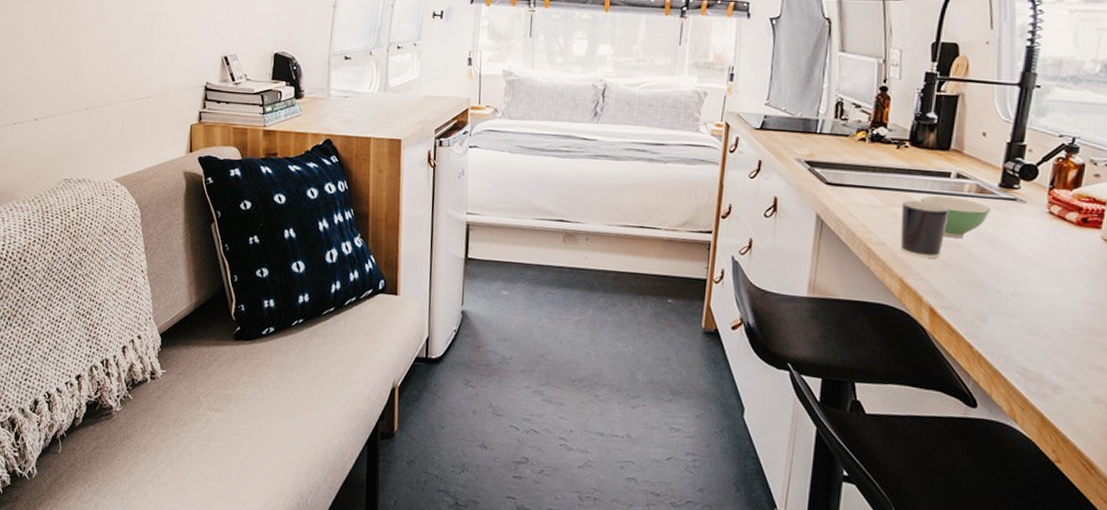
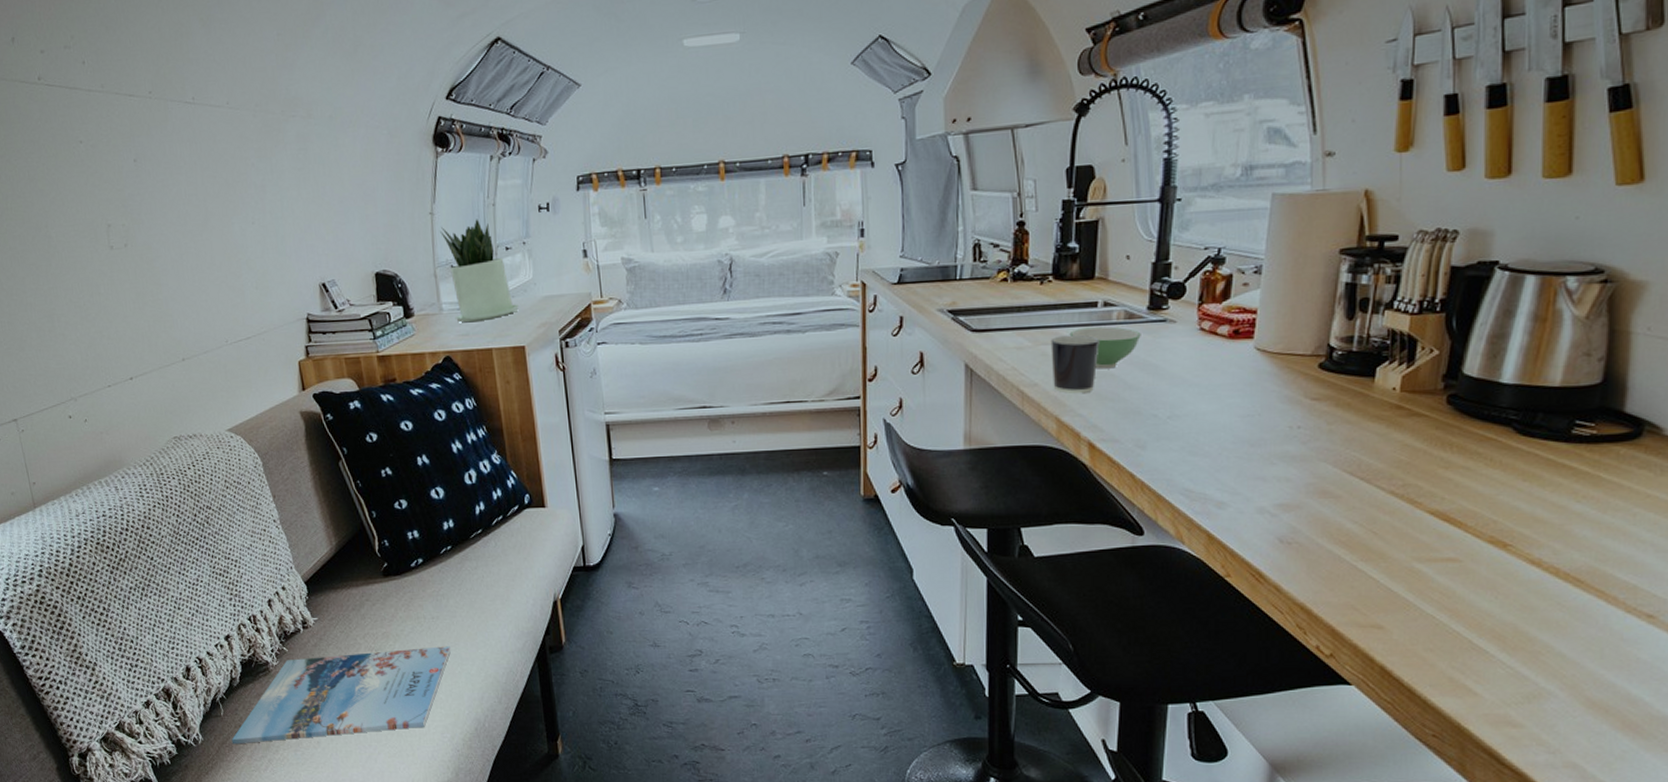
magazine: none [64,407,287,494] -> present [231,646,451,744]
planter: none [340,17,402,111] -> present [440,219,520,323]

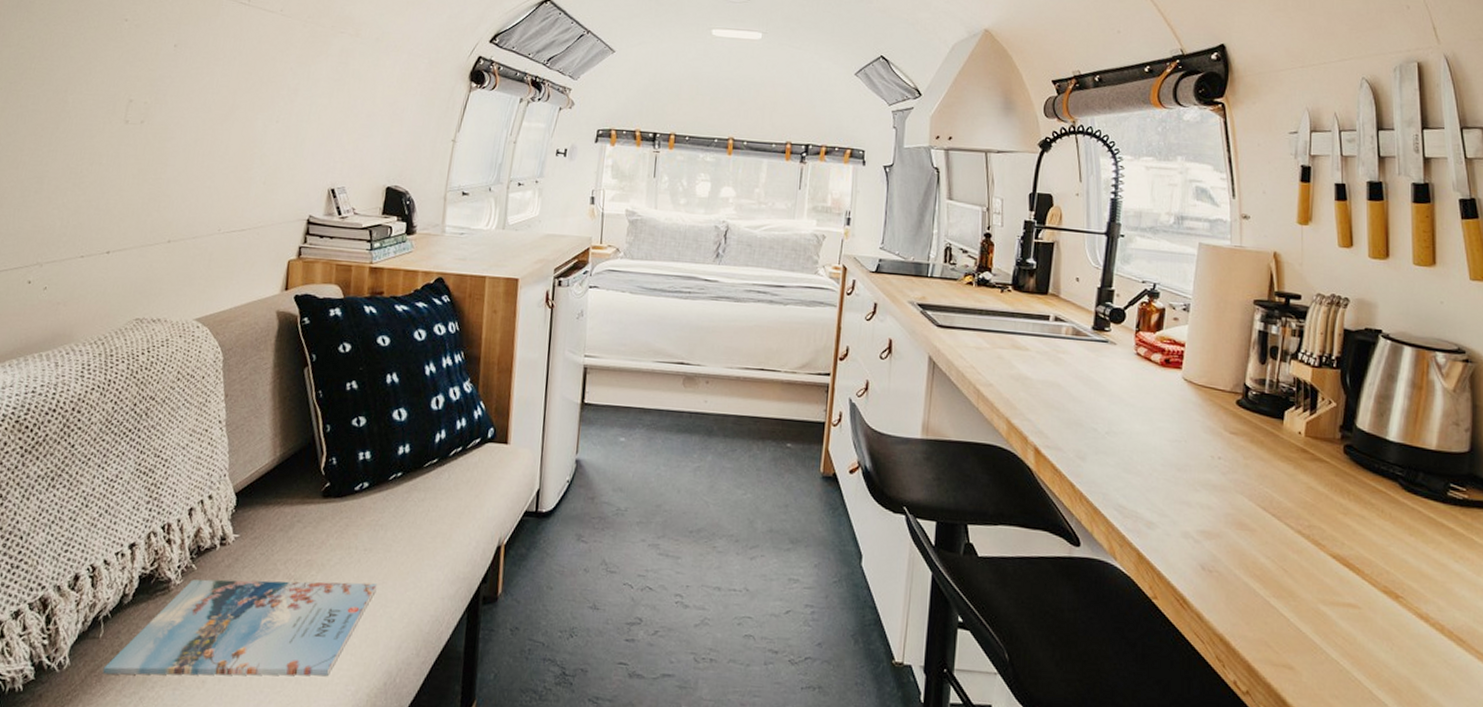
planter: present [440,219,520,323] -> none [455,153,521,249]
mug: present [1050,334,1100,394] -> none [1006,342,1049,400]
bowl: present [1069,326,1141,369] -> none [1023,338,1086,380]

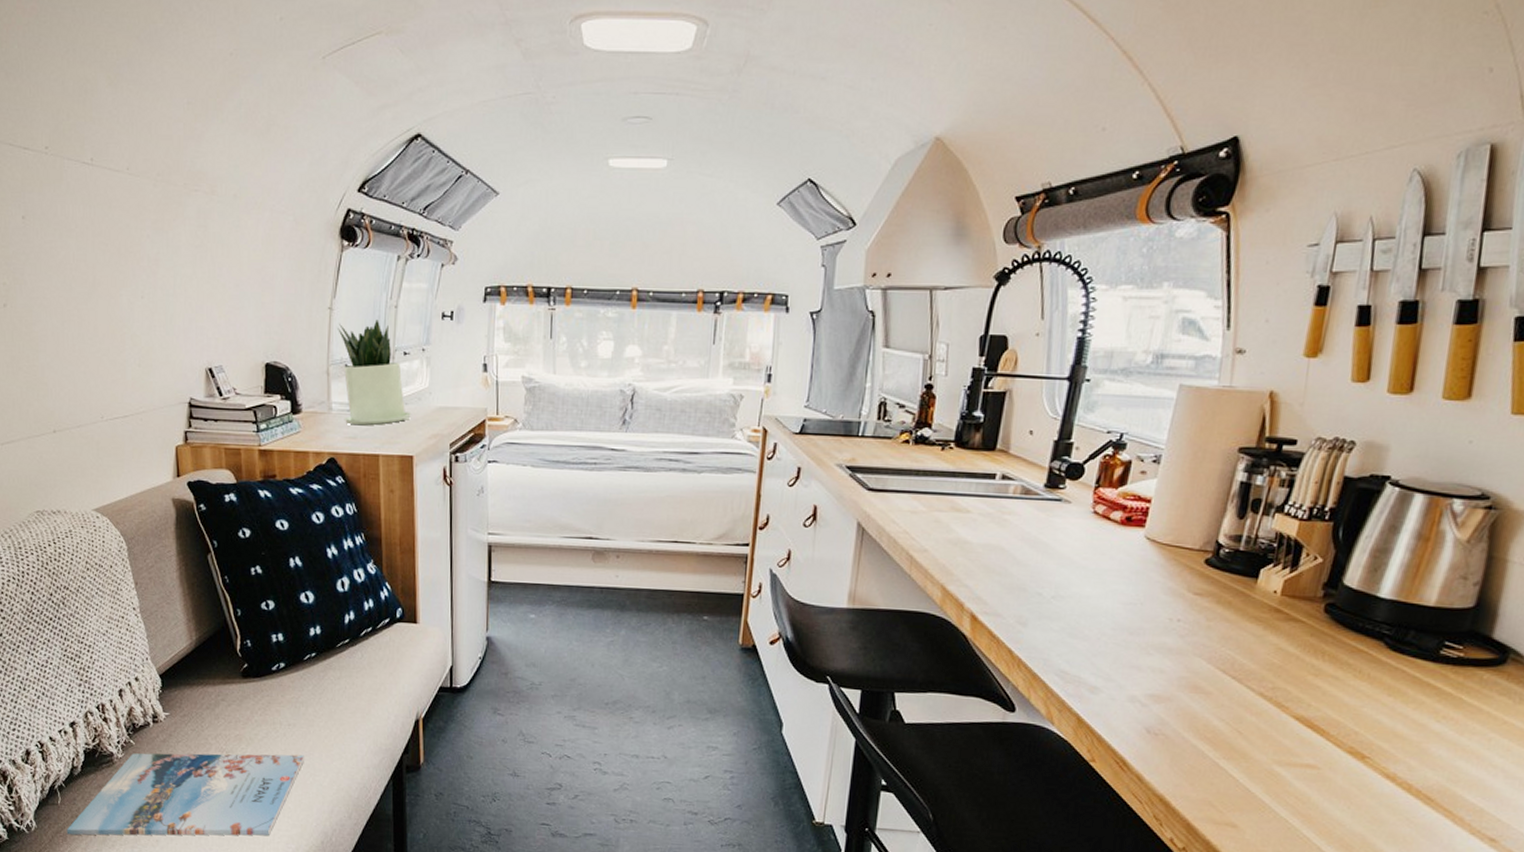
planter: none [455,153,521,249] -> present [338,319,412,426]

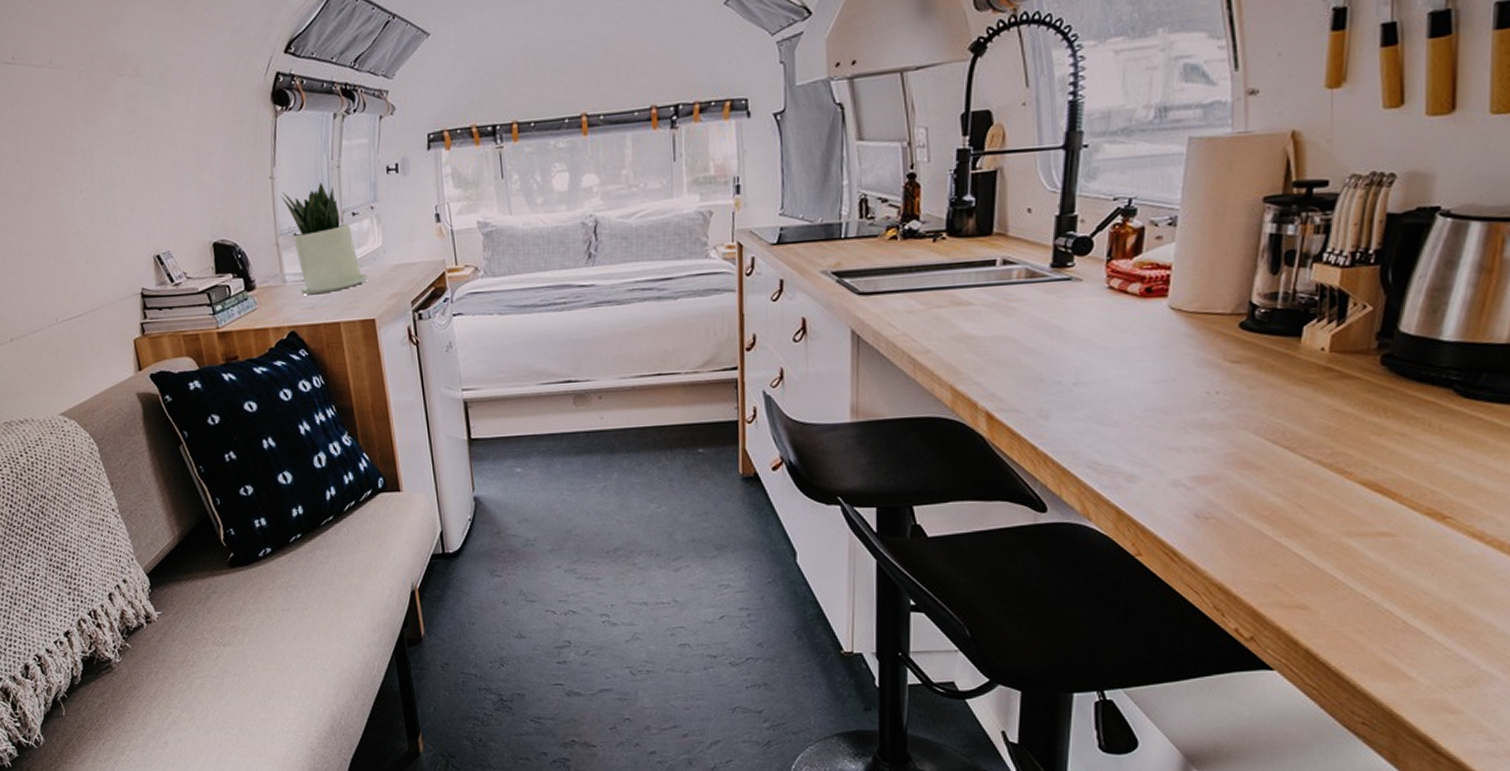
magazine: present [66,753,304,836] -> none [74,640,303,746]

